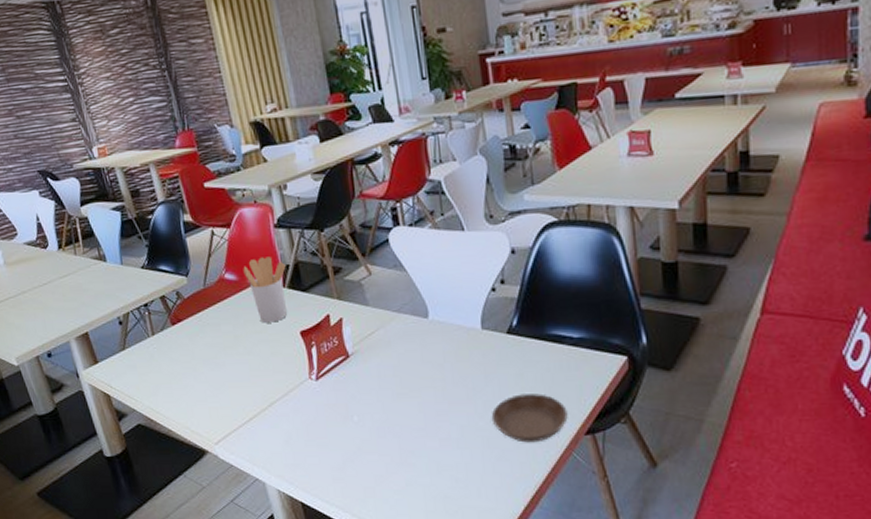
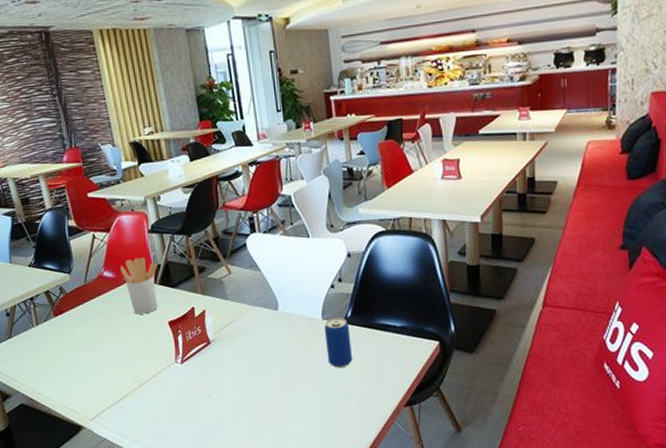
beverage can: none [484,326,519,387] -> present [324,317,352,368]
saucer: present [491,393,568,443] -> none [328,373,391,414]

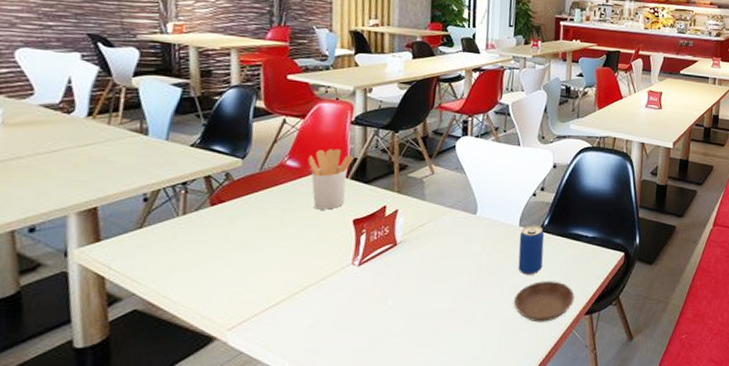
saucer: none [328,373,391,414] -> present [513,281,575,323]

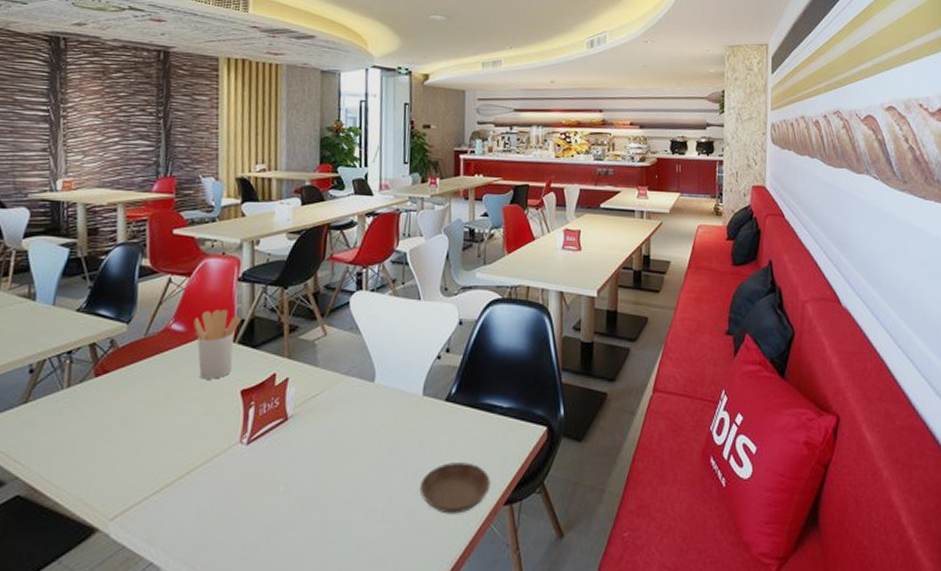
beverage can: present [518,224,545,275] -> none [423,393,453,455]

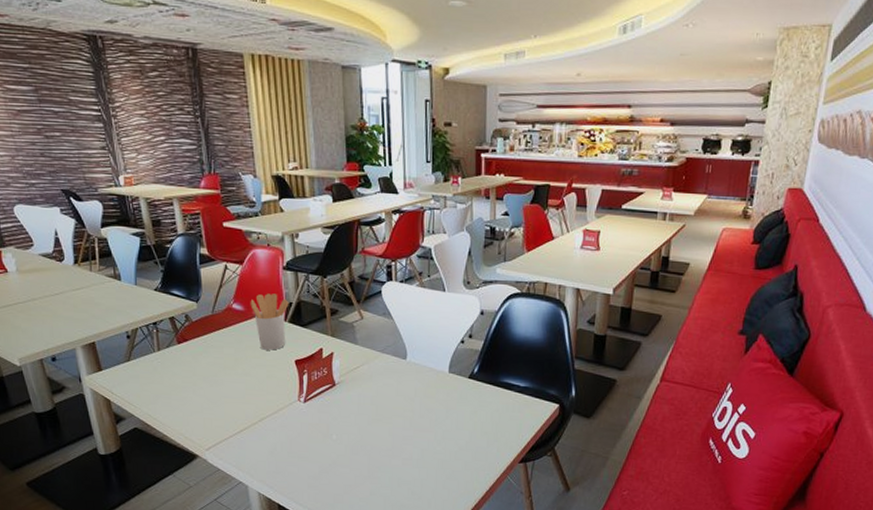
saucer: present [419,462,491,514] -> none [447,427,508,467]

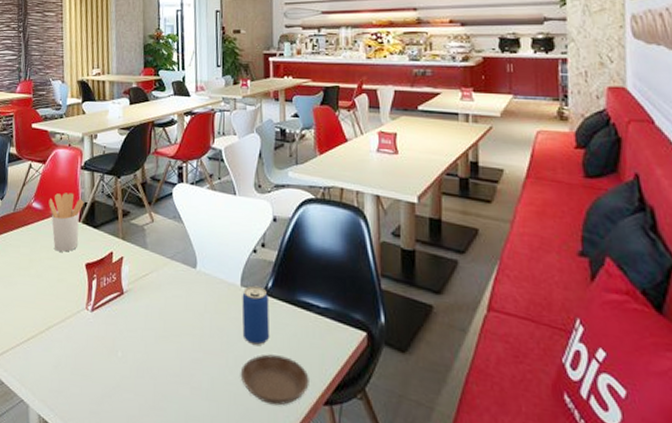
saucer: none [447,427,508,467] -> present [240,354,309,406]
beverage can: none [449,371,475,421] -> present [242,285,269,345]

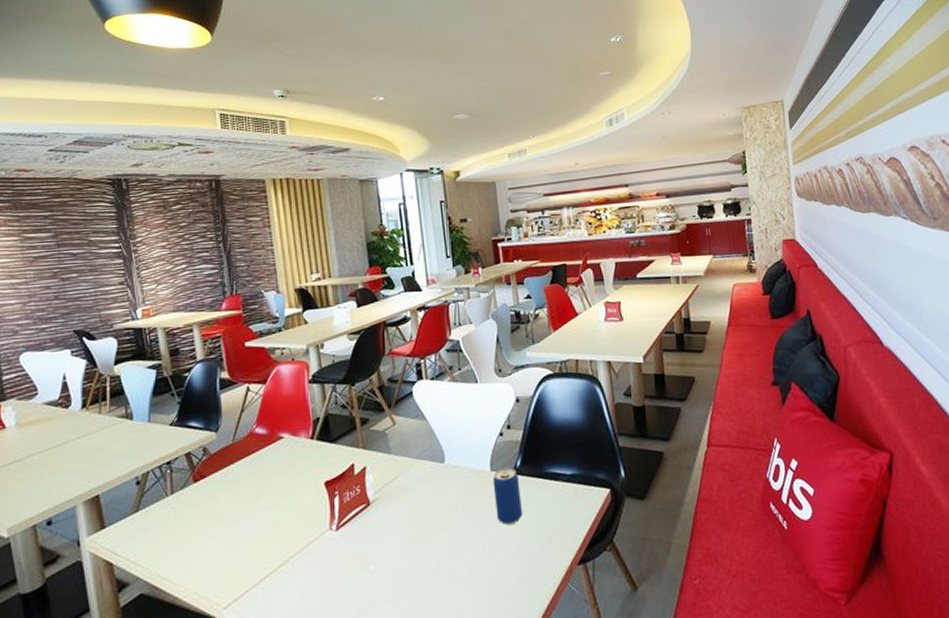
utensil holder: present [48,192,84,252] -> none [274,410,316,475]
saucer: present [240,354,309,406] -> none [497,528,564,578]

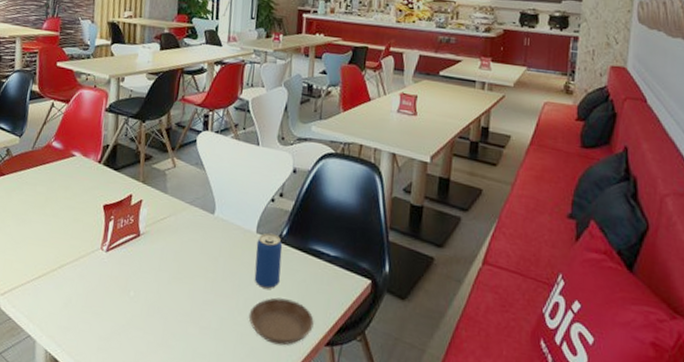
saucer: none [497,528,564,578] -> present [248,297,314,346]

